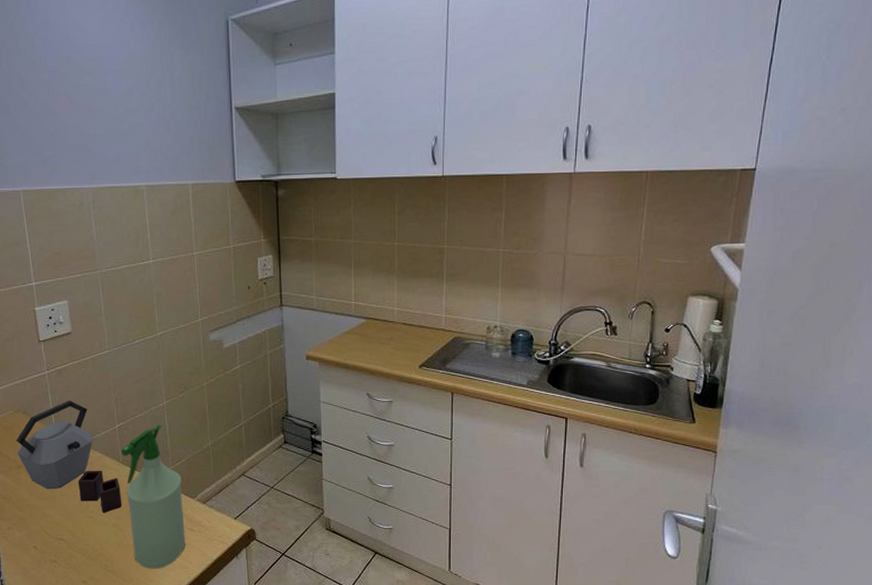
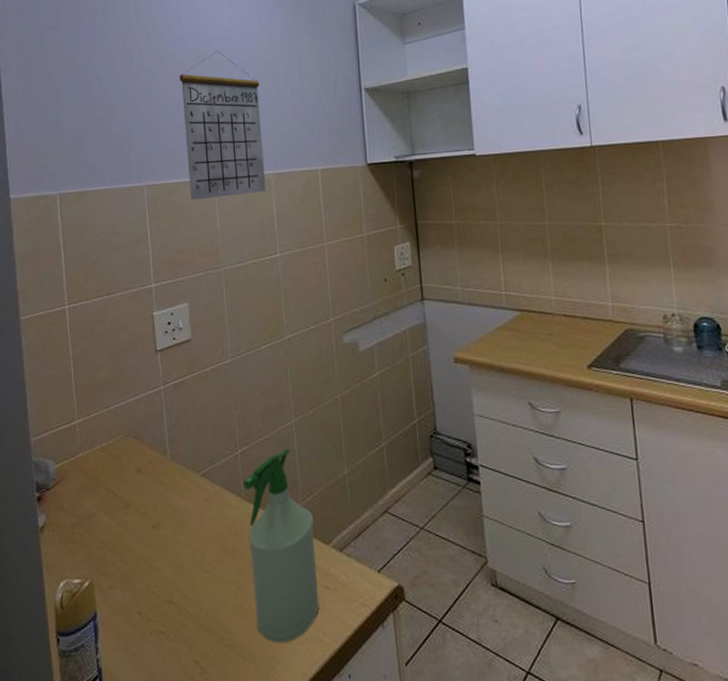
kettle: present [16,400,123,513] -> none [125,420,244,566]
calendar: none [50,58,139,207] -> present [179,50,266,201]

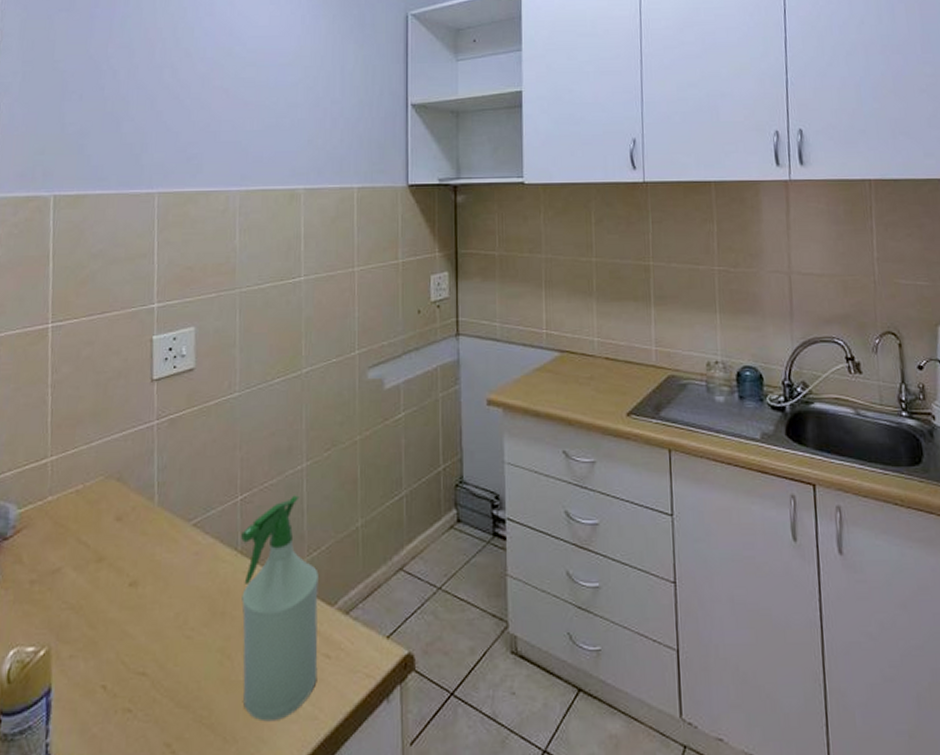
calendar: present [179,50,266,201] -> none [206,50,297,213]

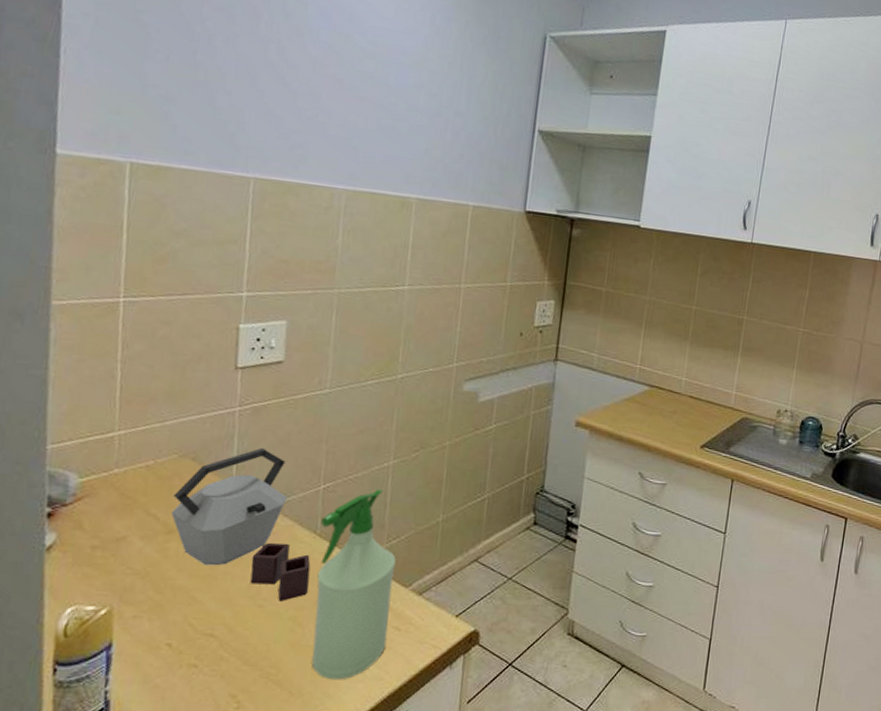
kettle: none [100,461,235,630] -> present [171,447,311,601]

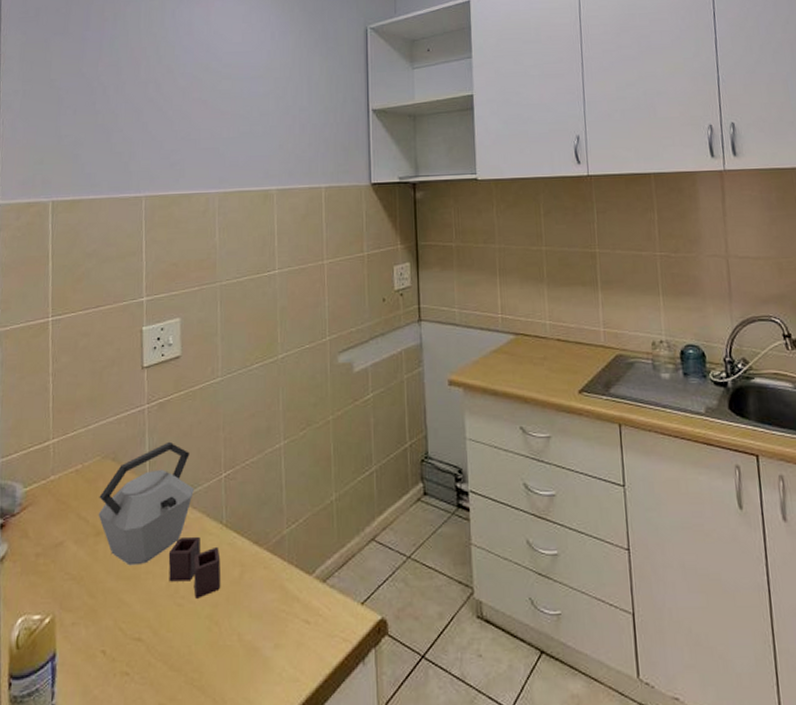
spray bottle: present [311,489,396,680] -> none [226,472,298,684]

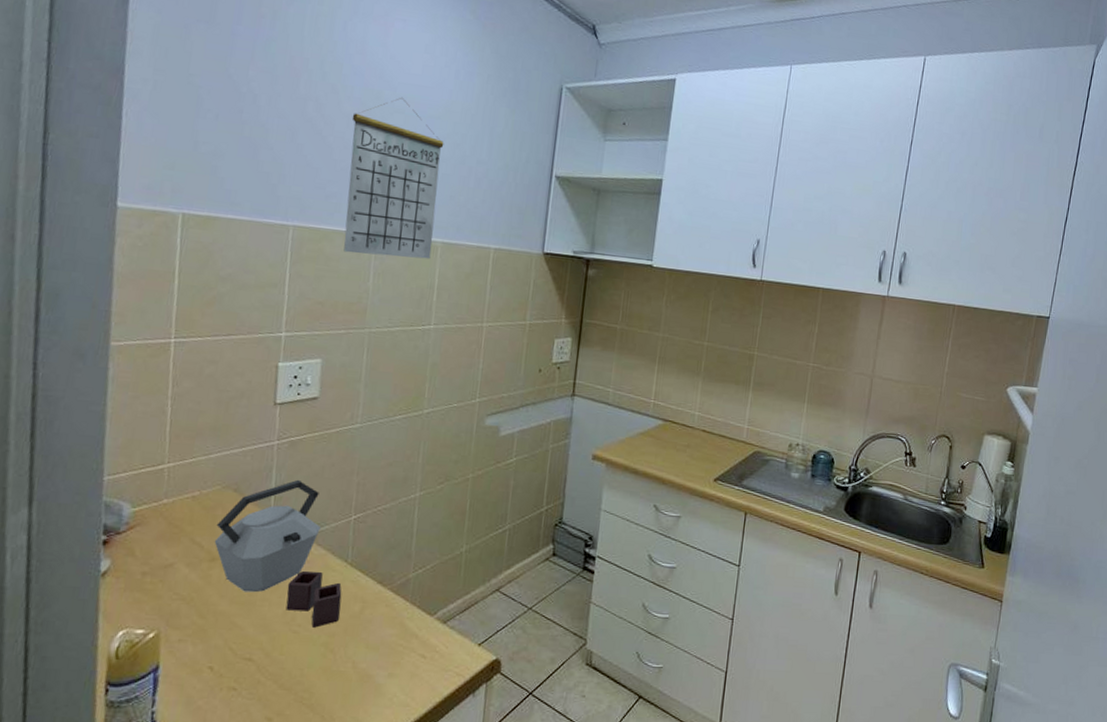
calendar: none [186,65,268,213] -> present [343,97,444,260]

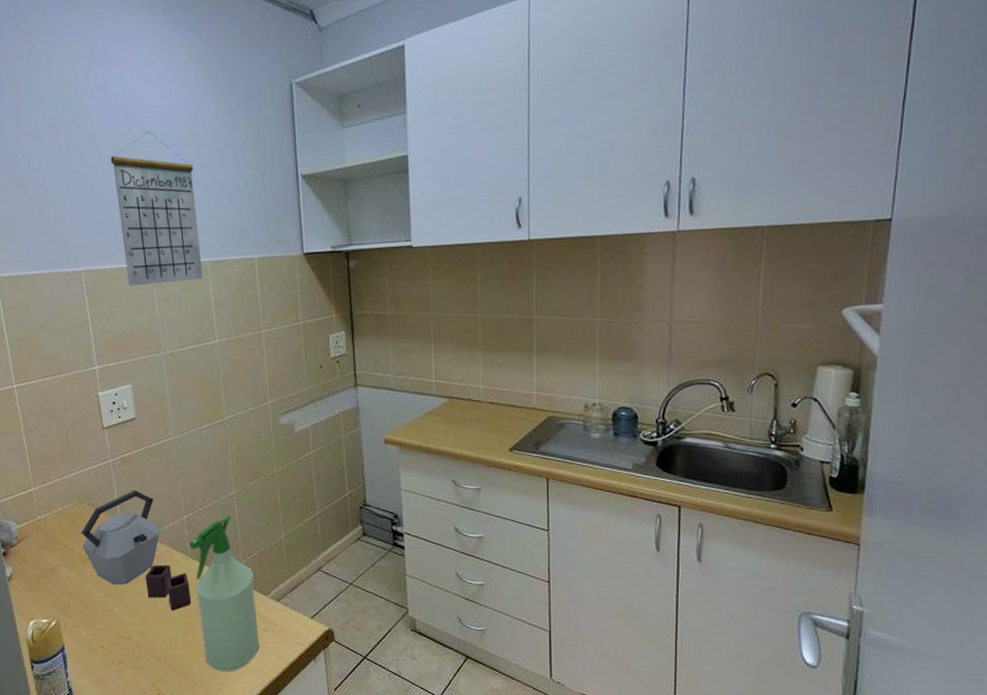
spray bottle: none [342,519,422,706] -> present [189,515,260,672]

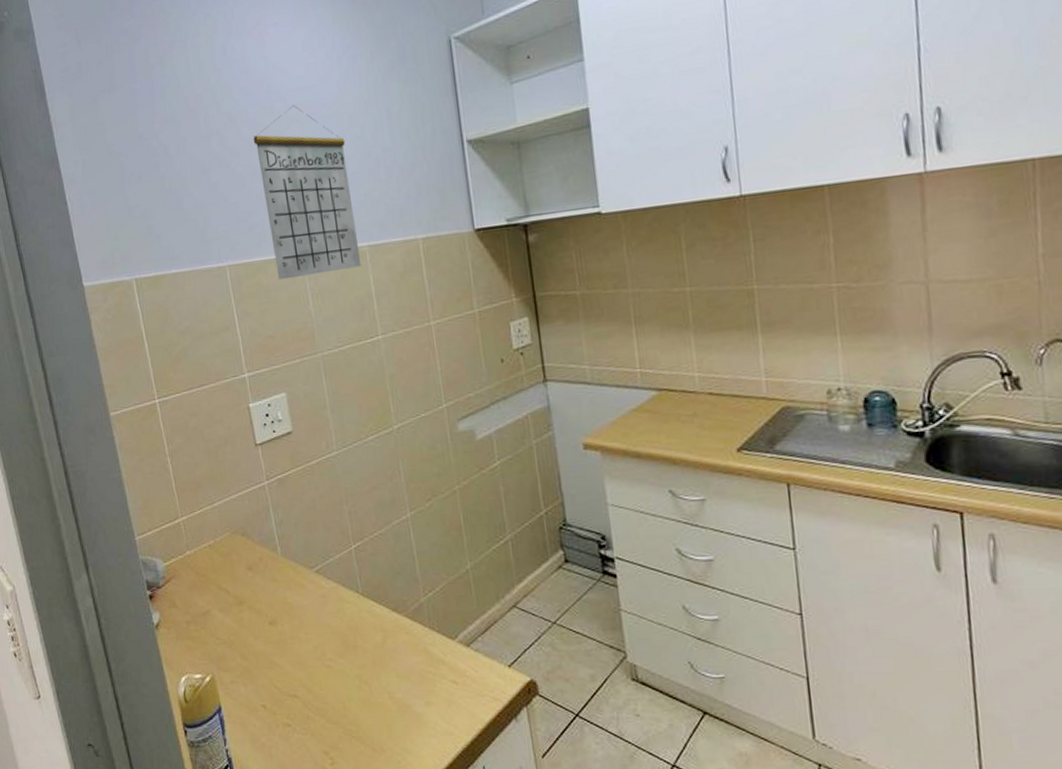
kettle: present [81,489,192,611] -> none [235,516,366,661]
spray bottle: present [189,515,260,672] -> none [360,542,449,736]

